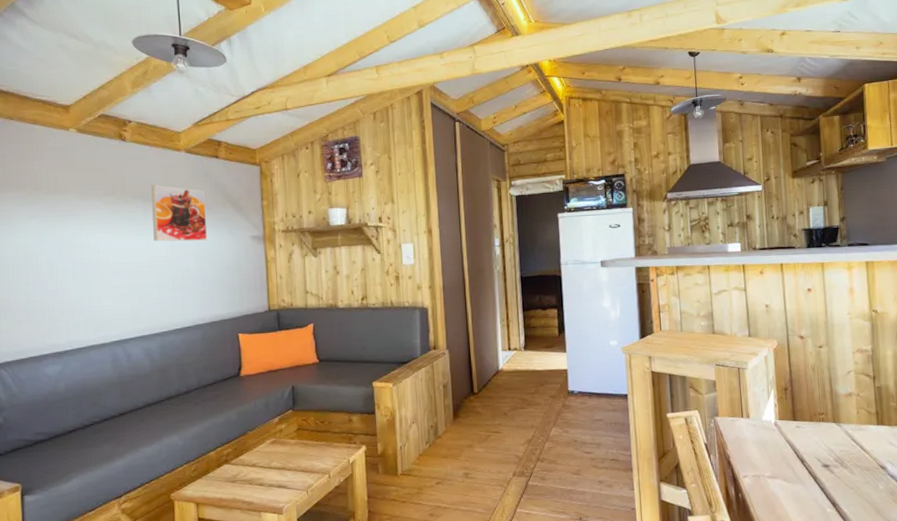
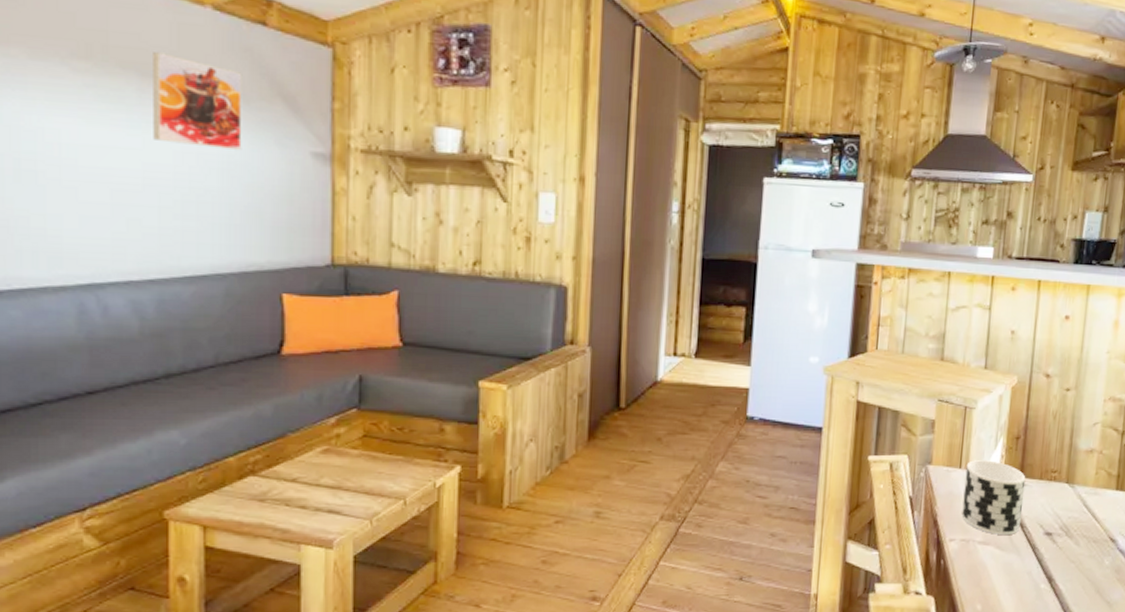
cup: none [747,409,800,470] -> present [962,460,1026,535]

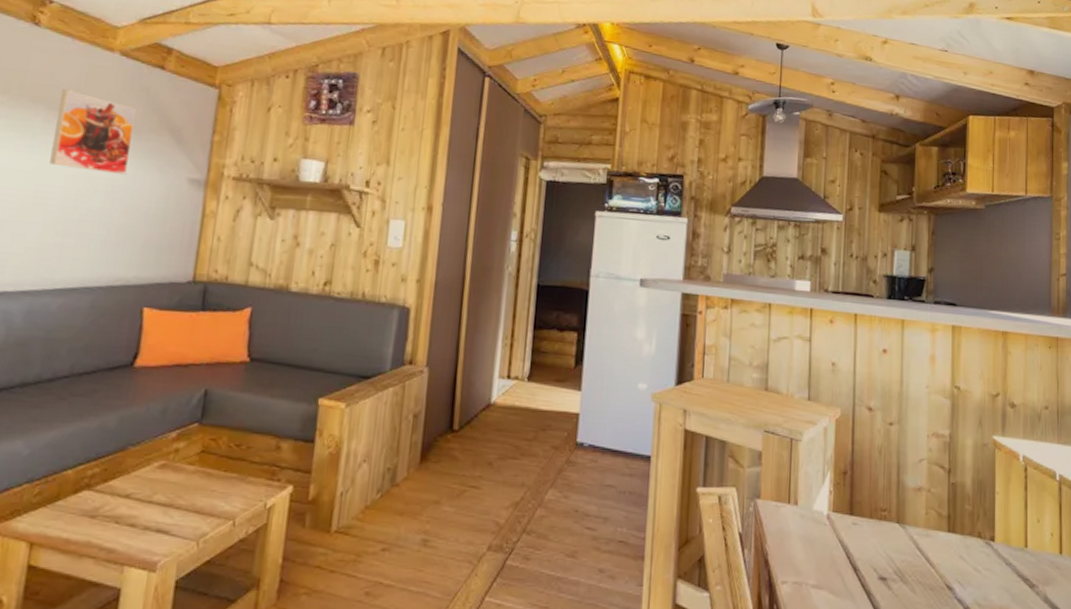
cup: present [962,460,1026,535] -> none [793,495,856,578]

